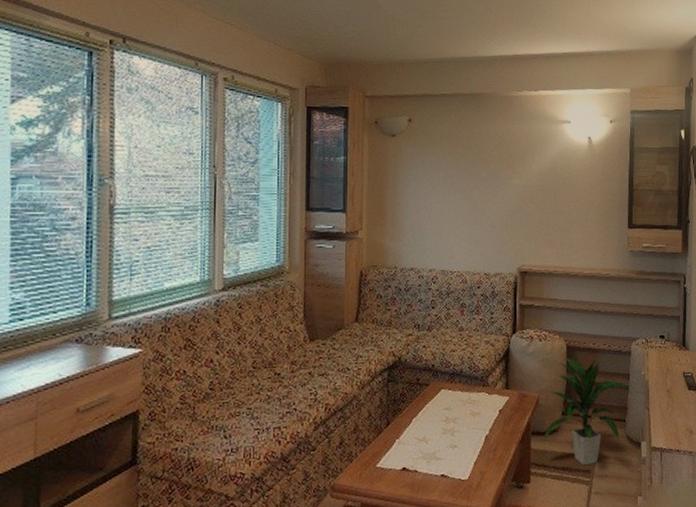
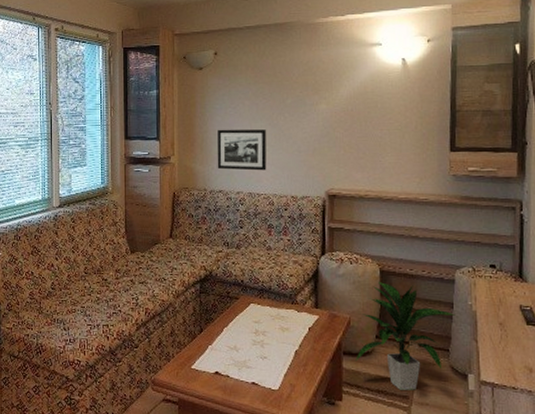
picture frame: none [409,202,460,247] -> present [217,129,267,171]

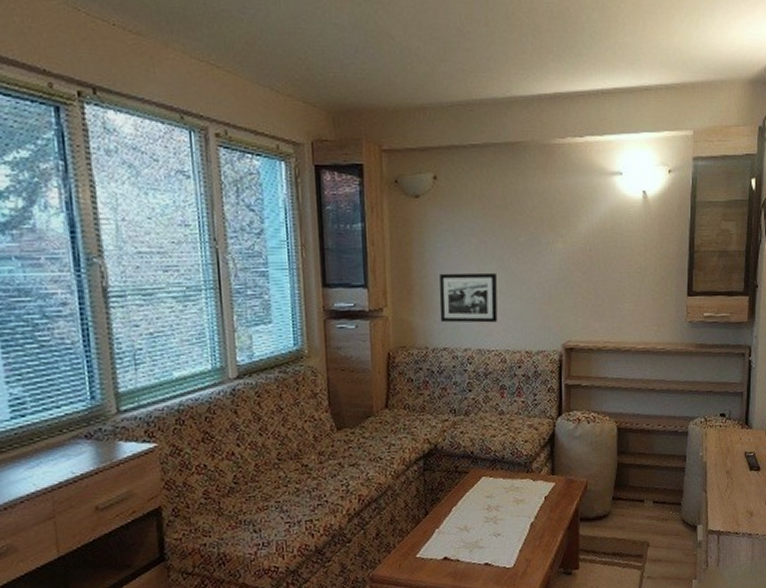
indoor plant: present [354,281,457,390] -> none [591,439,689,550]

